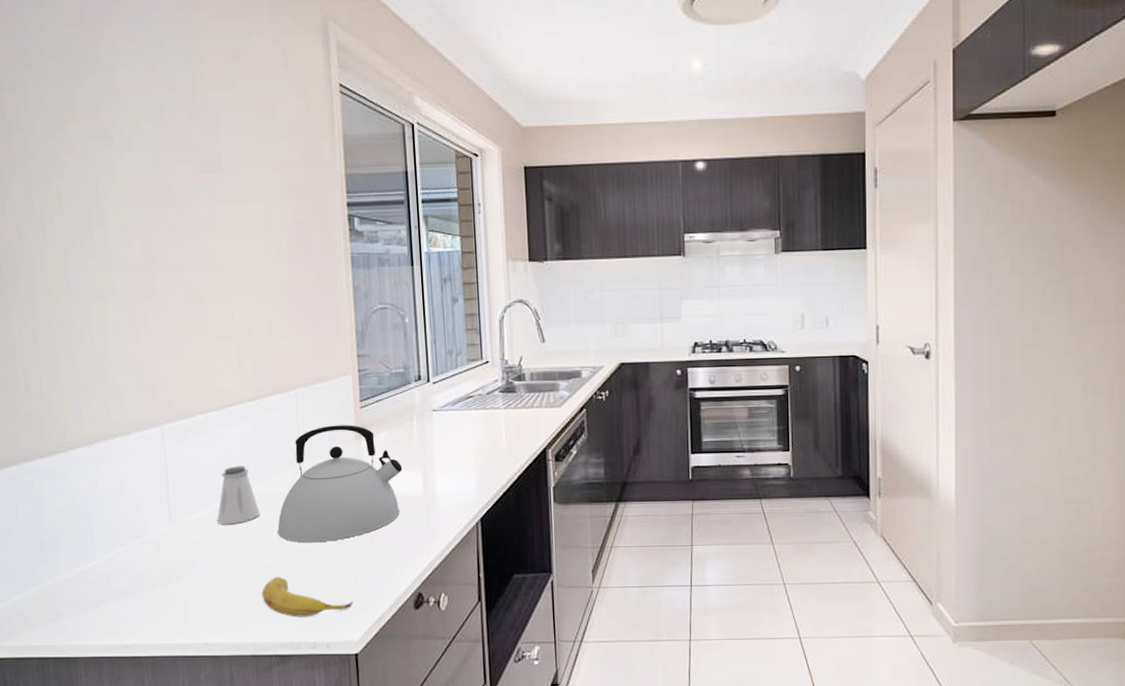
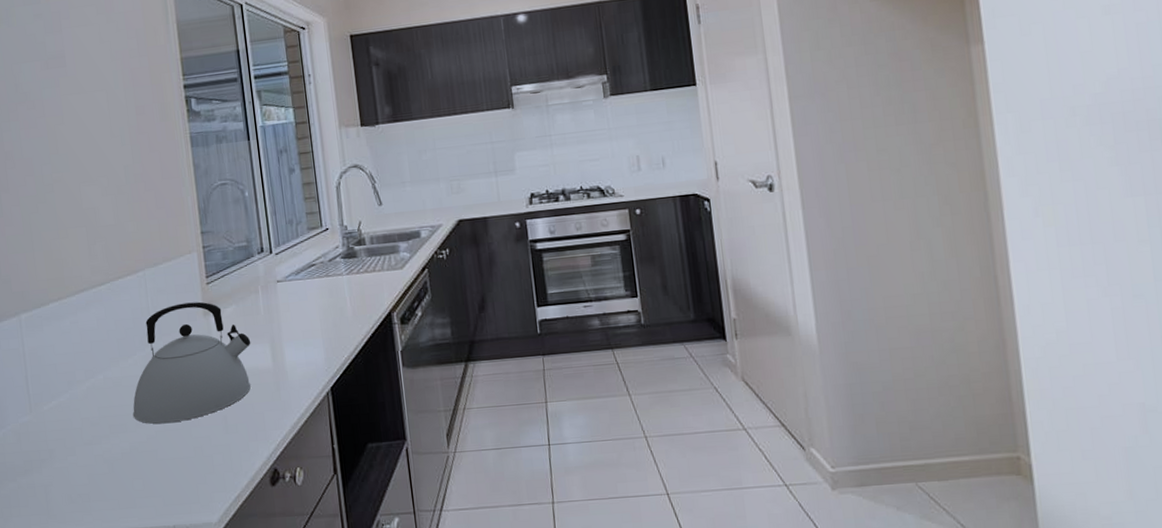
saltshaker: present [216,466,260,525] -> none [74,350,116,411]
banana: present [262,576,354,617] -> none [120,460,211,501]

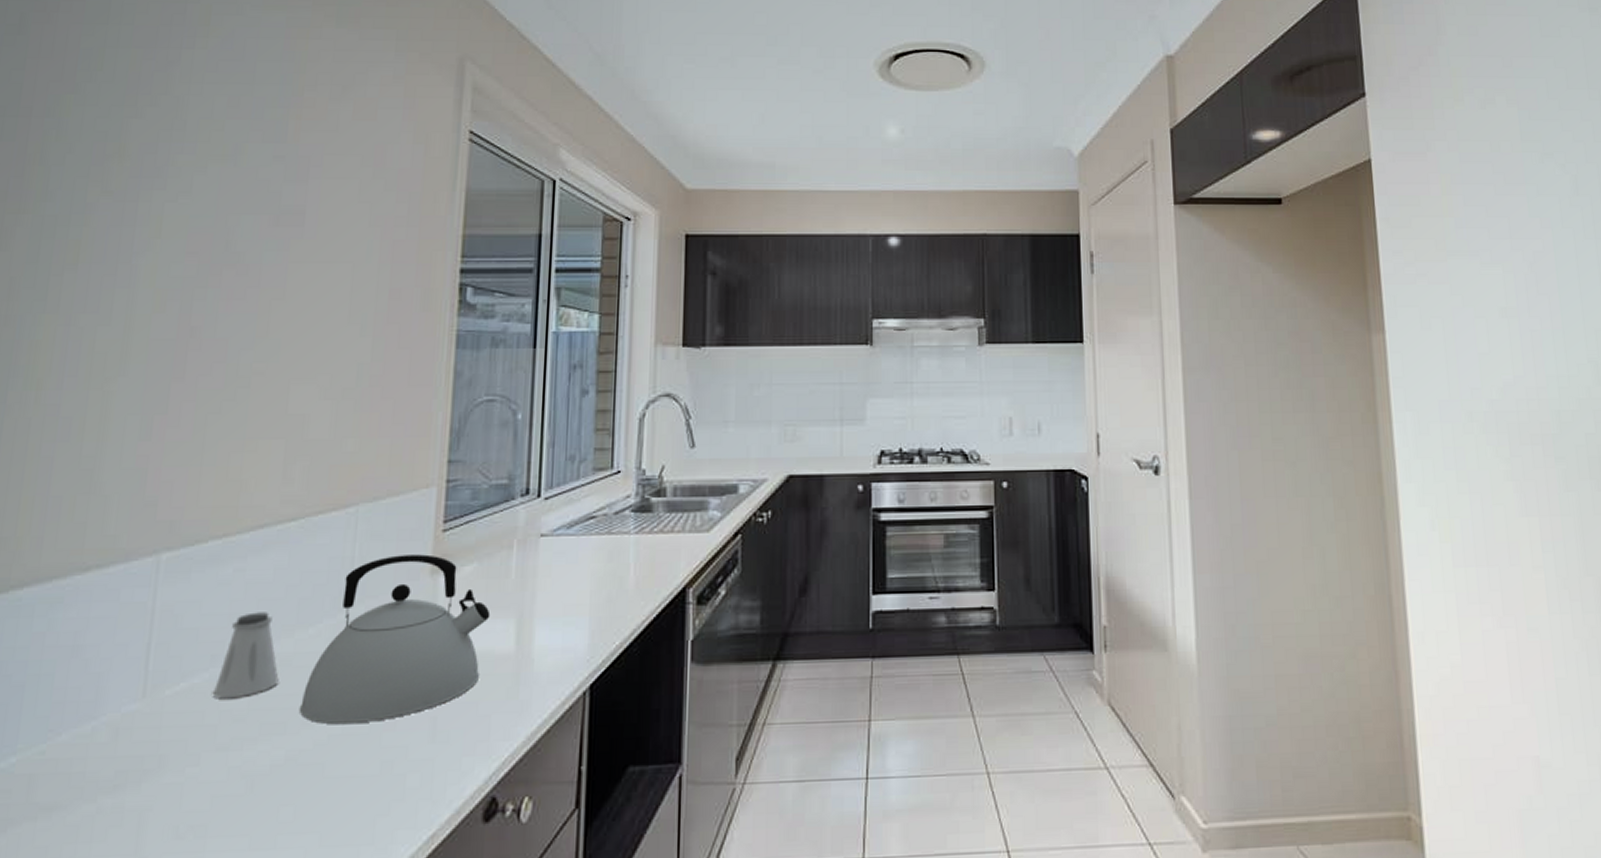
saltshaker: none [74,350,116,411] -> present [212,612,279,699]

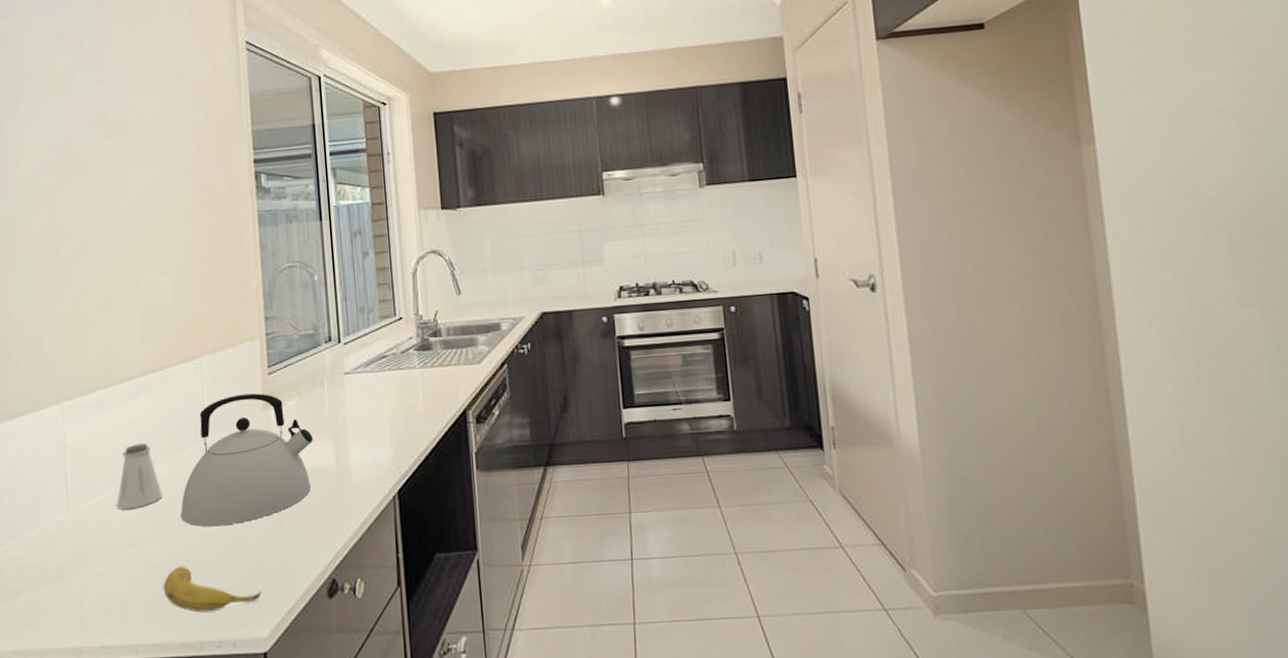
banana: none [260,776,396,840] -> present [163,566,262,613]

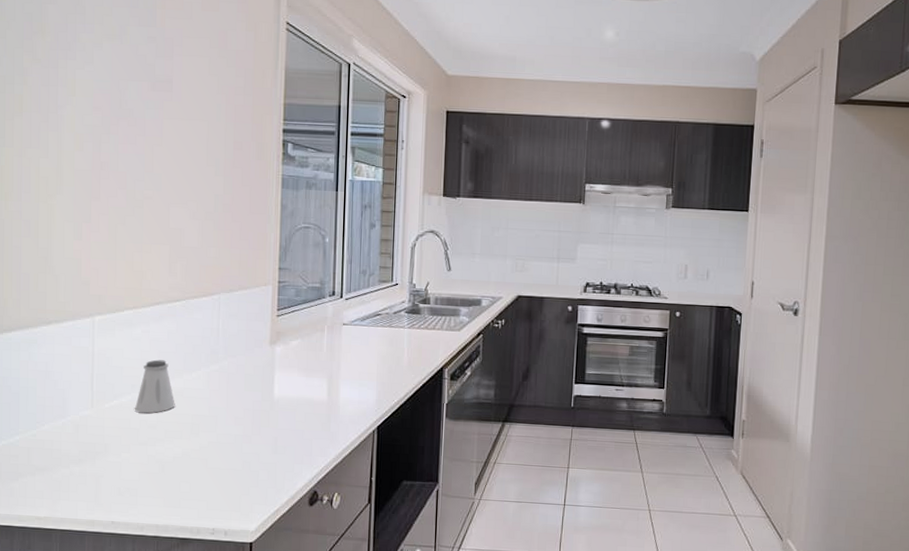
banana: present [163,566,262,613] -> none [169,465,253,505]
kettle: present [180,393,314,527] -> none [189,330,310,437]

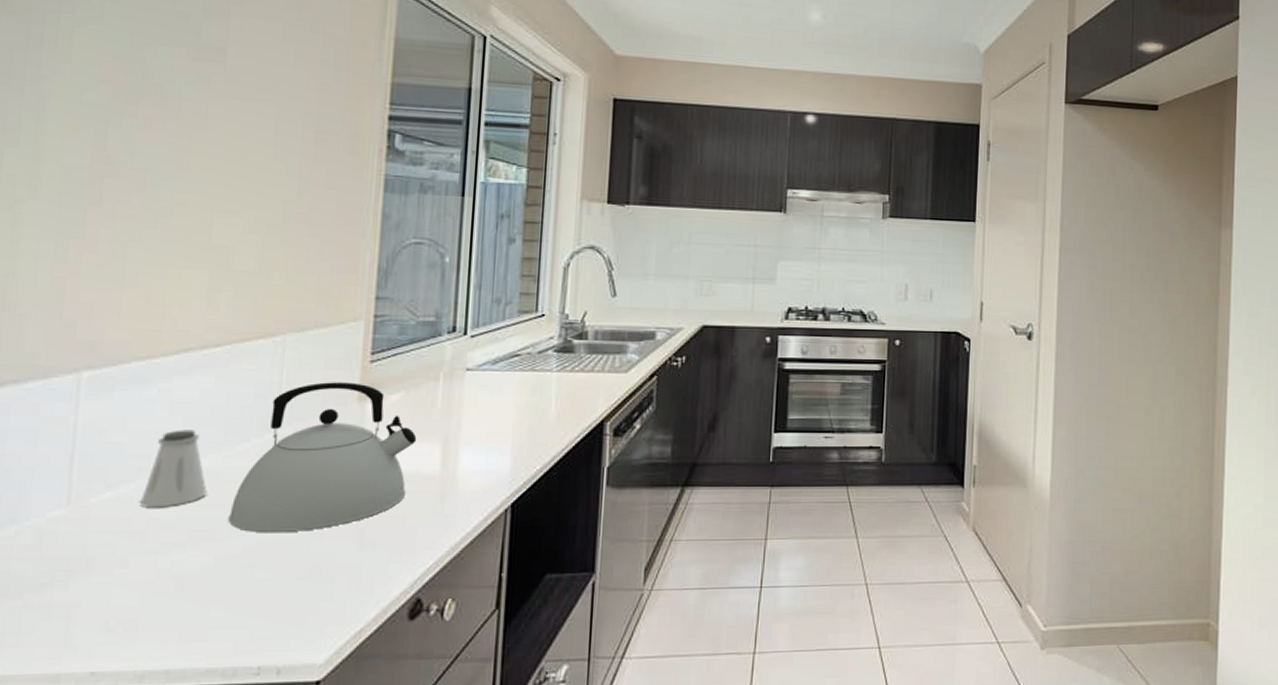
kettle: none [189,330,310,437] -> present [227,382,417,533]

